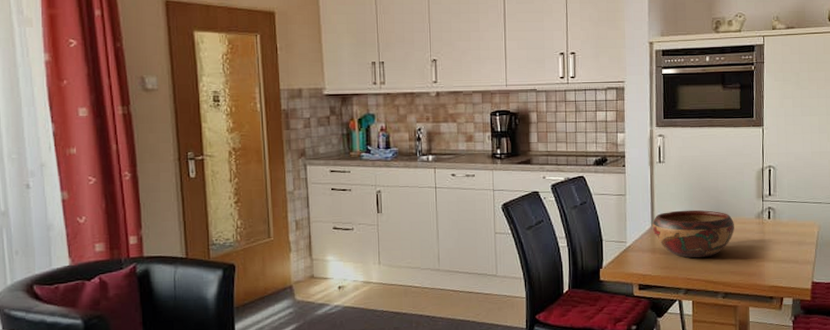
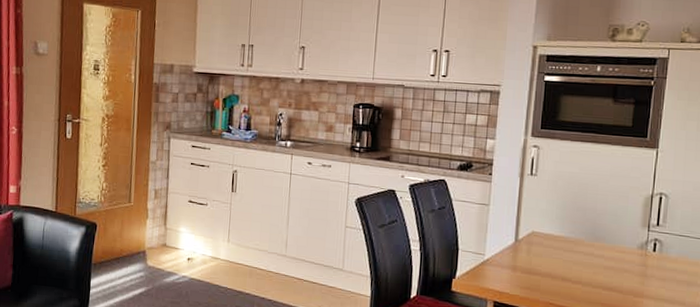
decorative bowl: present [652,210,734,258] -> none [515,228,611,284]

